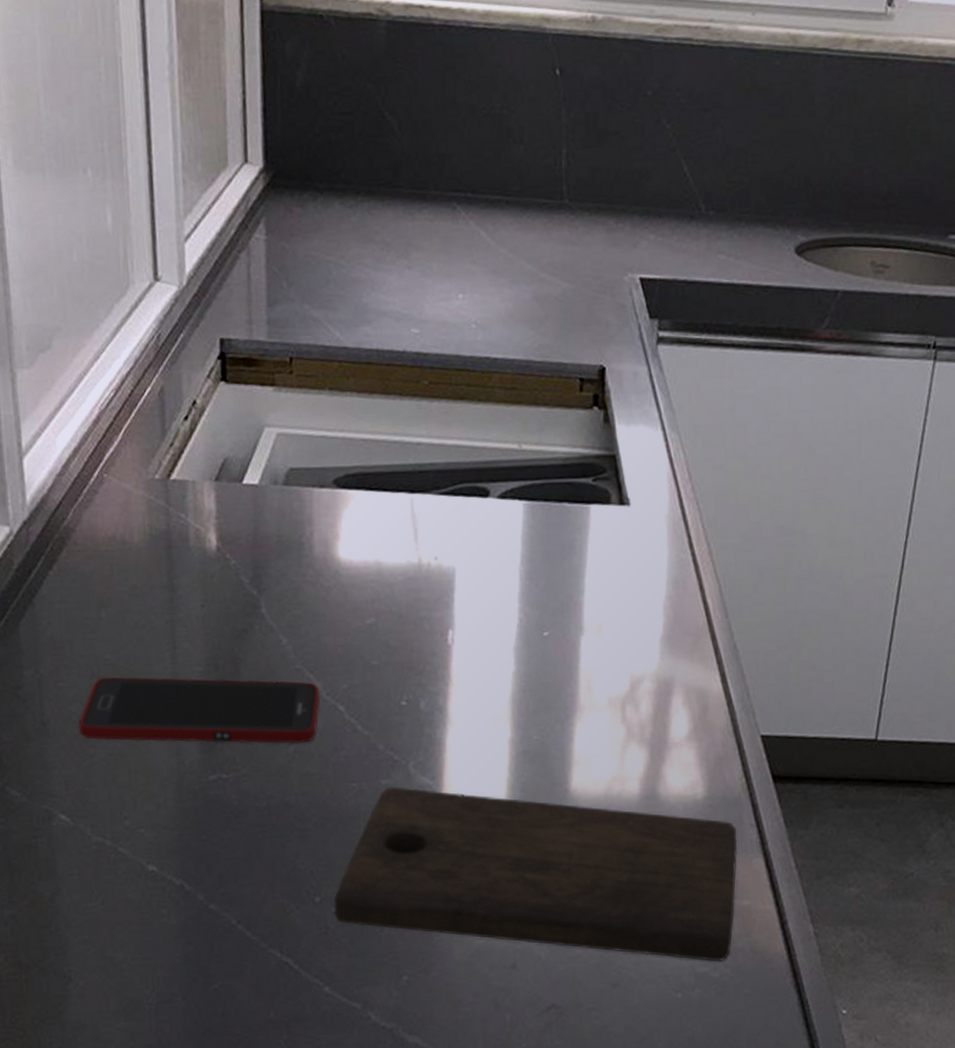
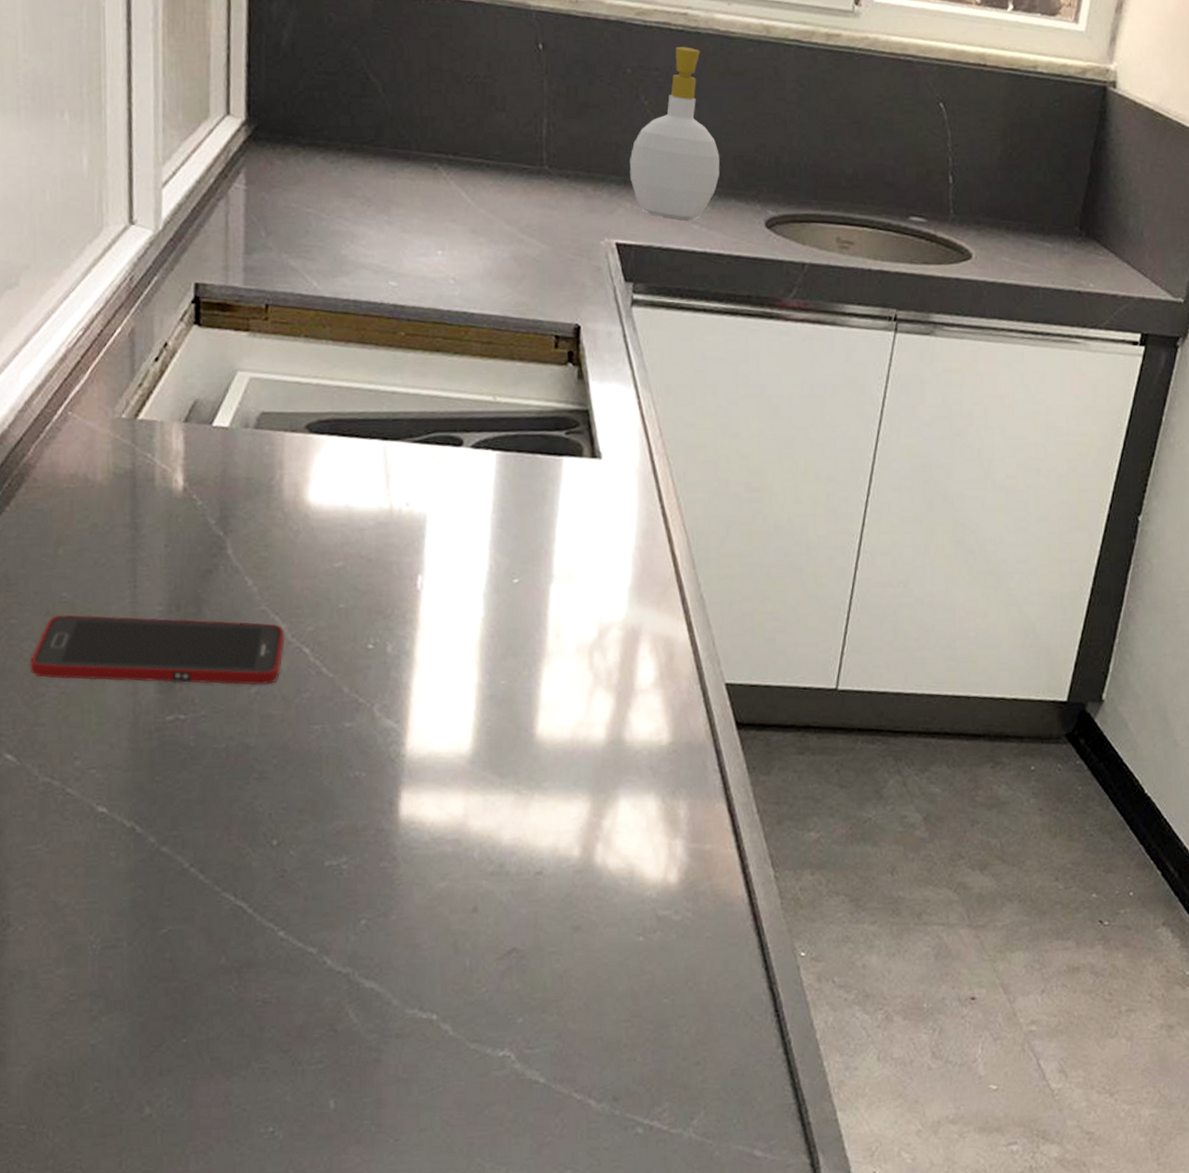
cutting board: present [334,786,738,962] -> none [291,728,701,905]
soap bottle: none [652,63,747,250] -> present [629,46,720,220]

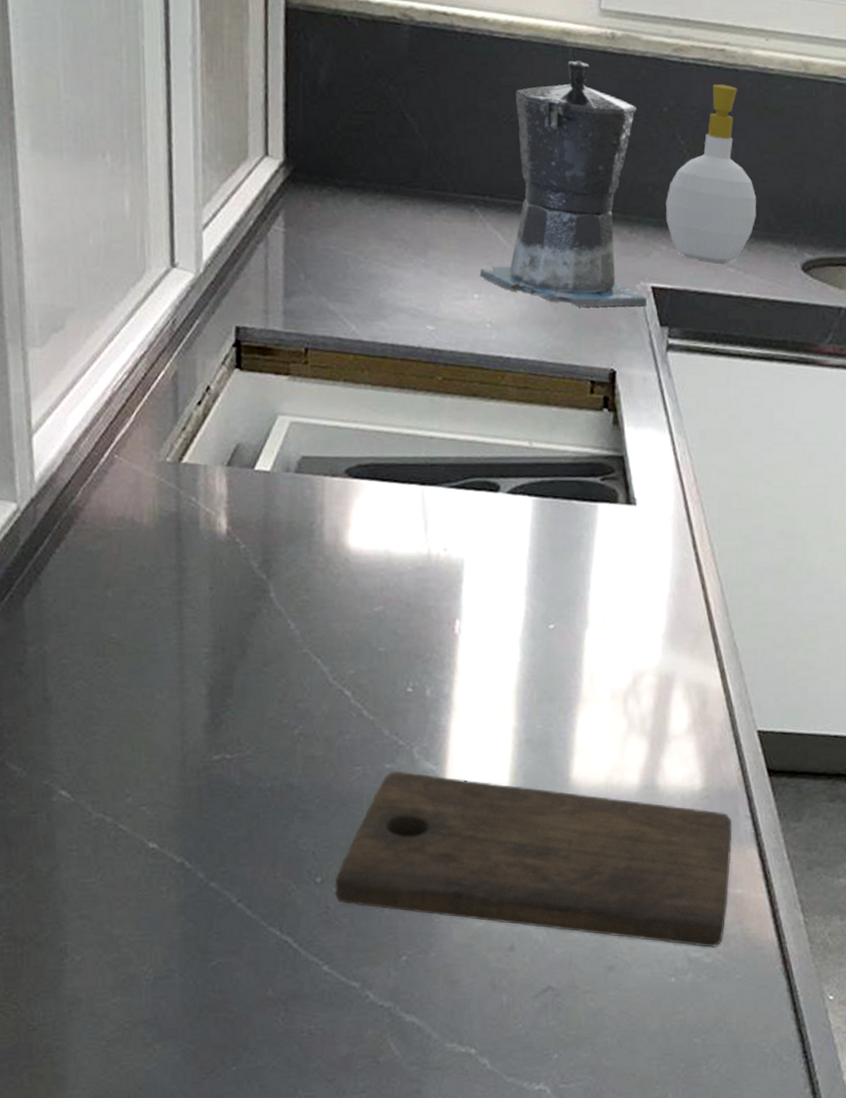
cell phone: present [29,614,286,686] -> none [81,655,327,727]
cutting board: none [291,728,701,905] -> present [334,770,733,948]
coffee maker: none [443,23,612,263] -> present [480,60,648,307]

